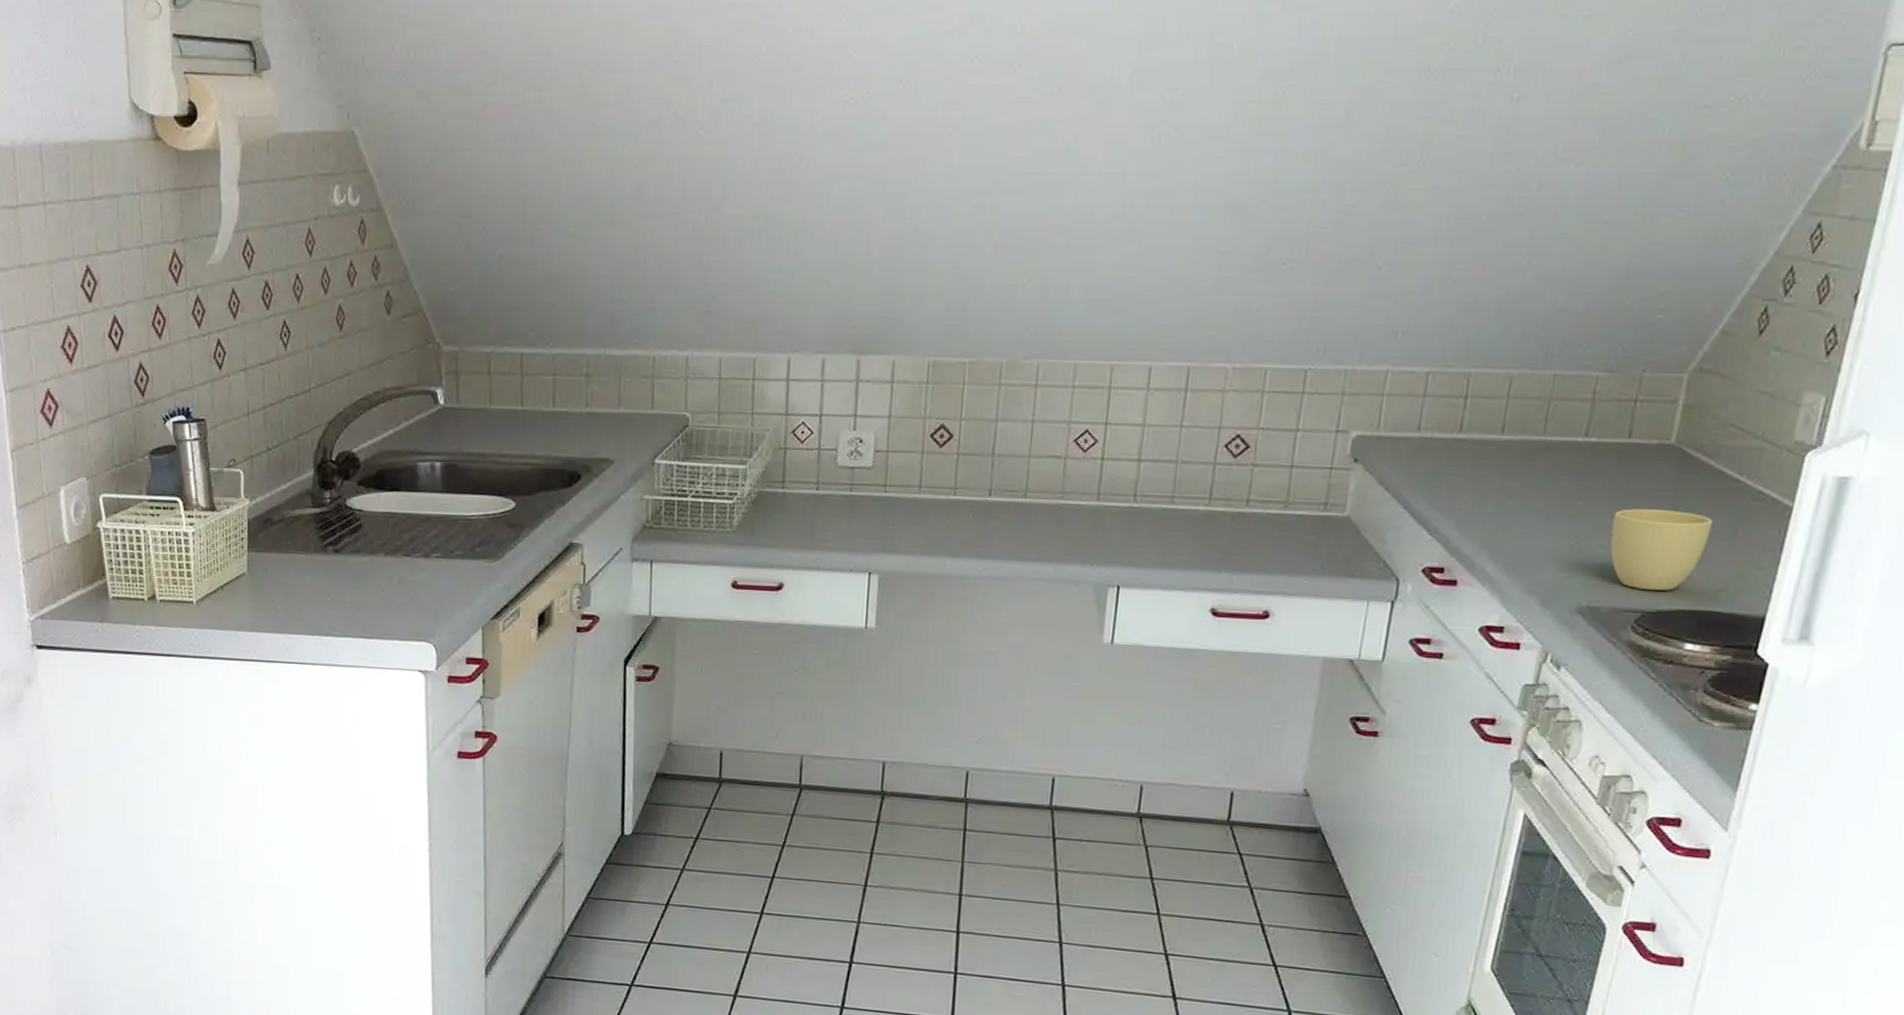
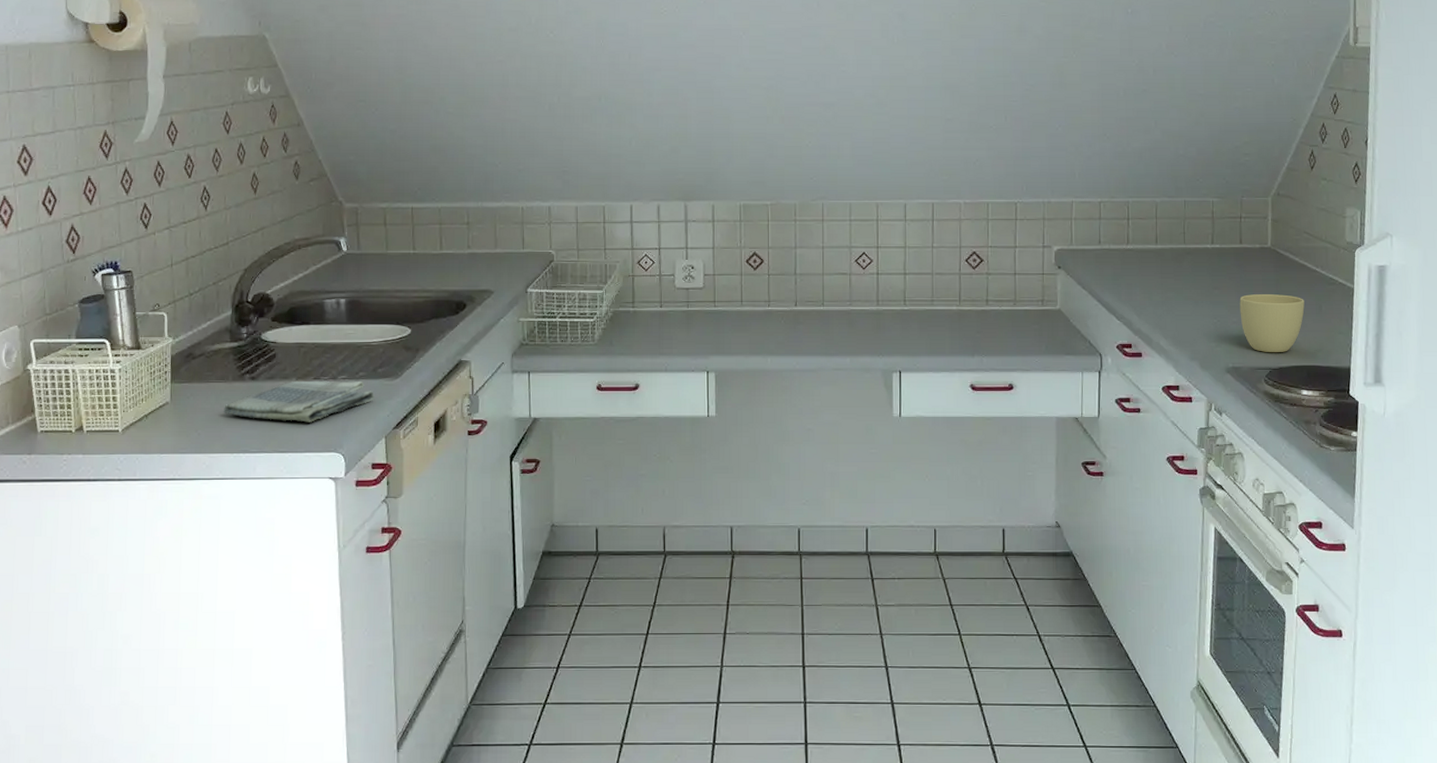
dish towel: none [304,557,471,606] -> present [224,382,374,422]

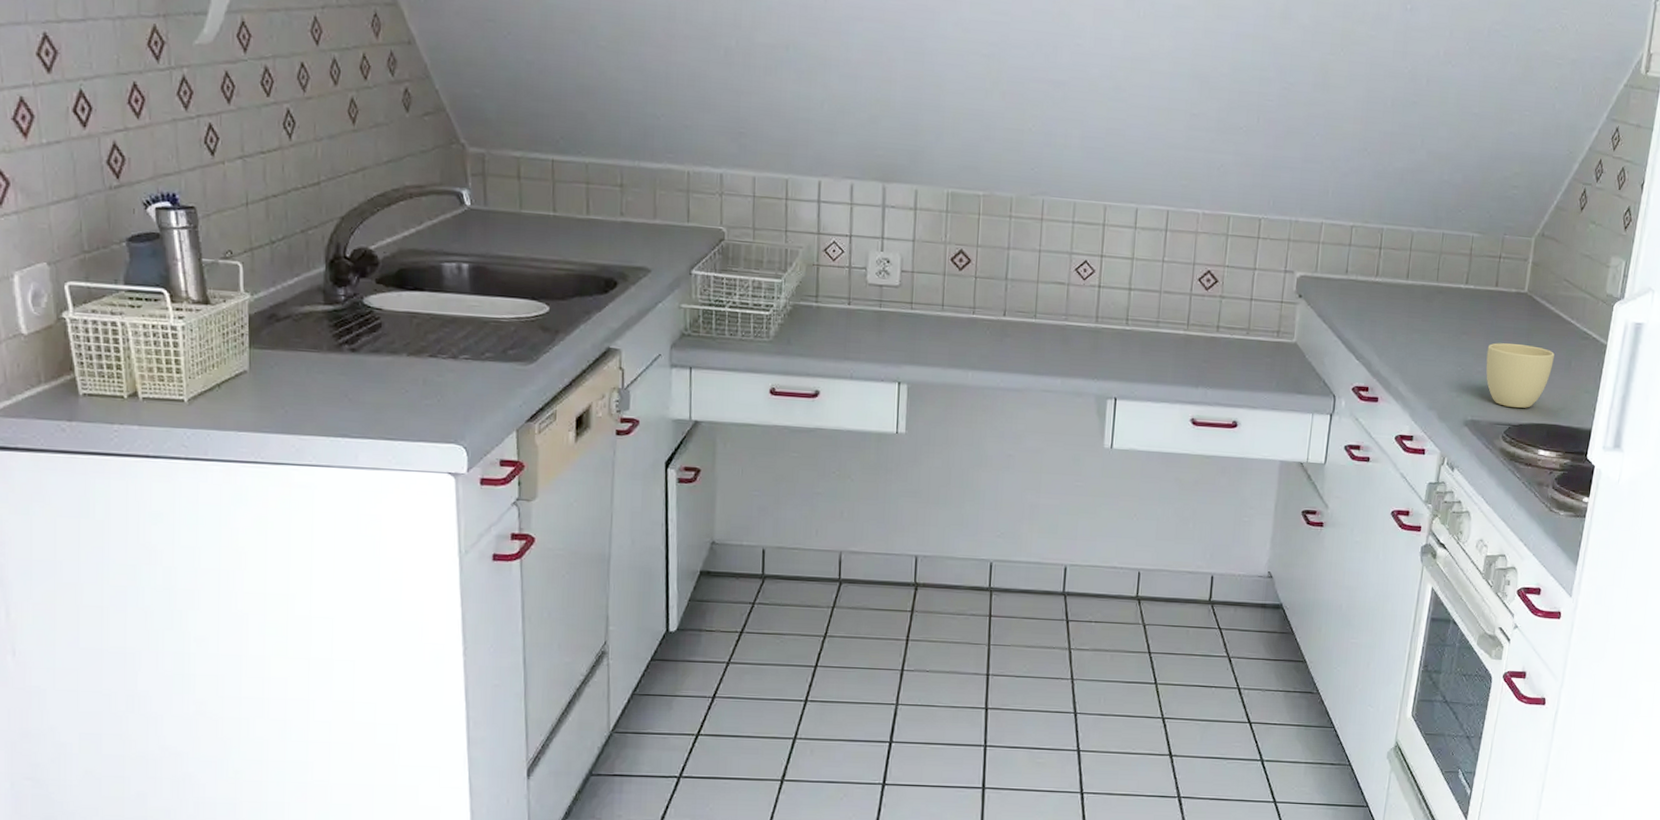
dish towel: present [224,382,374,422] -> none [317,357,504,407]

